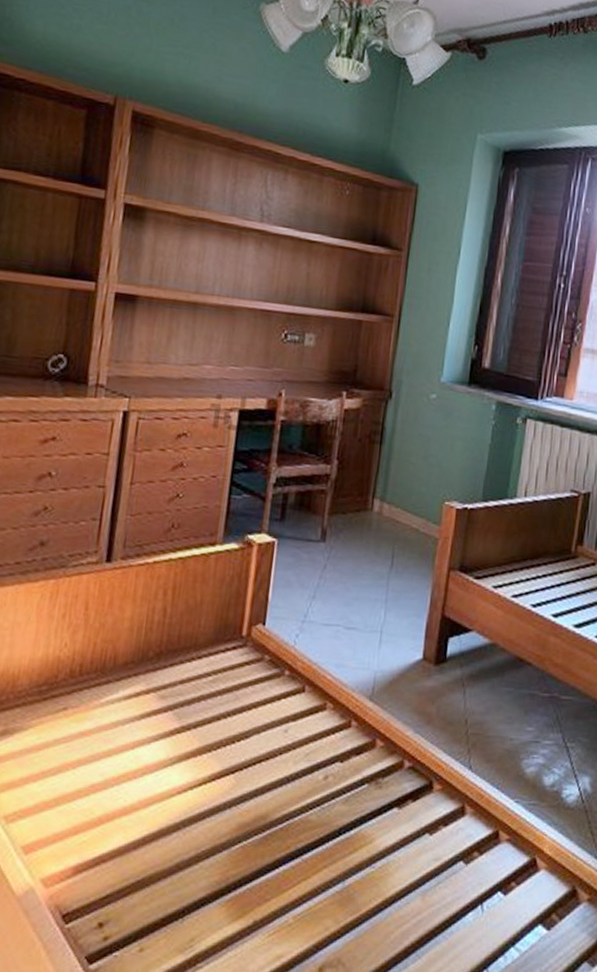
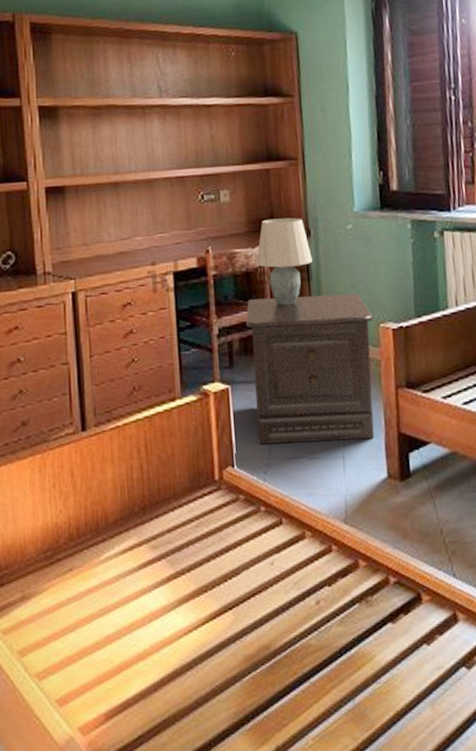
nightstand: none [295,453,440,618] -> present [246,293,375,445]
table lamp: none [329,372,389,467] -> present [256,217,312,306]

